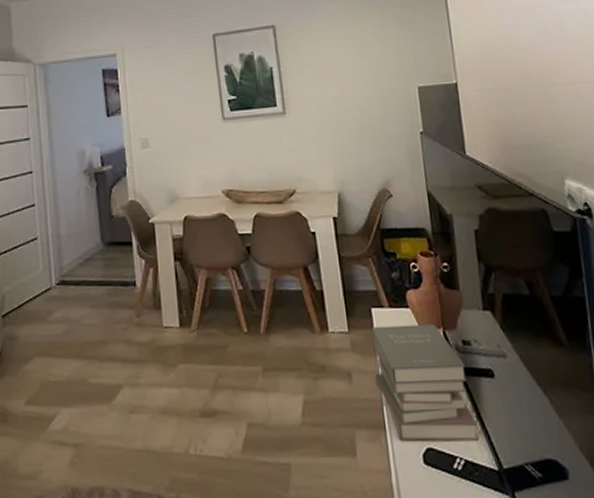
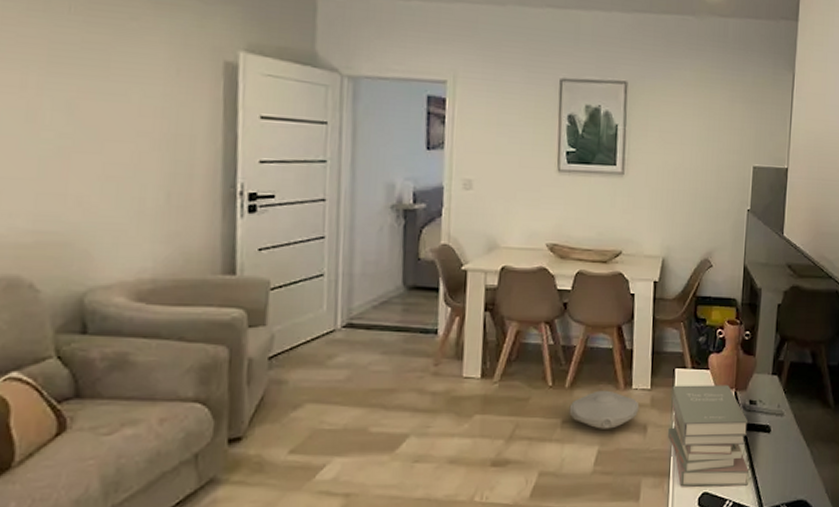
robot vacuum: none [267,335,340,377] -> present [569,390,640,429]

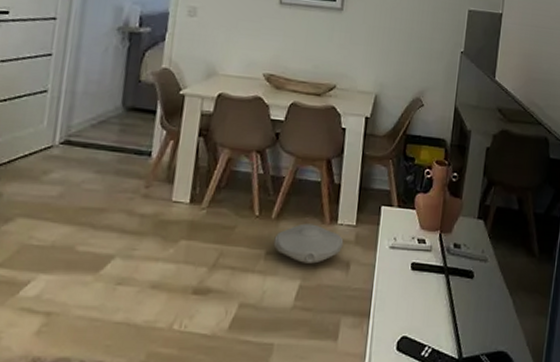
books: present [667,385,749,487] -> none [369,223,452,332]

